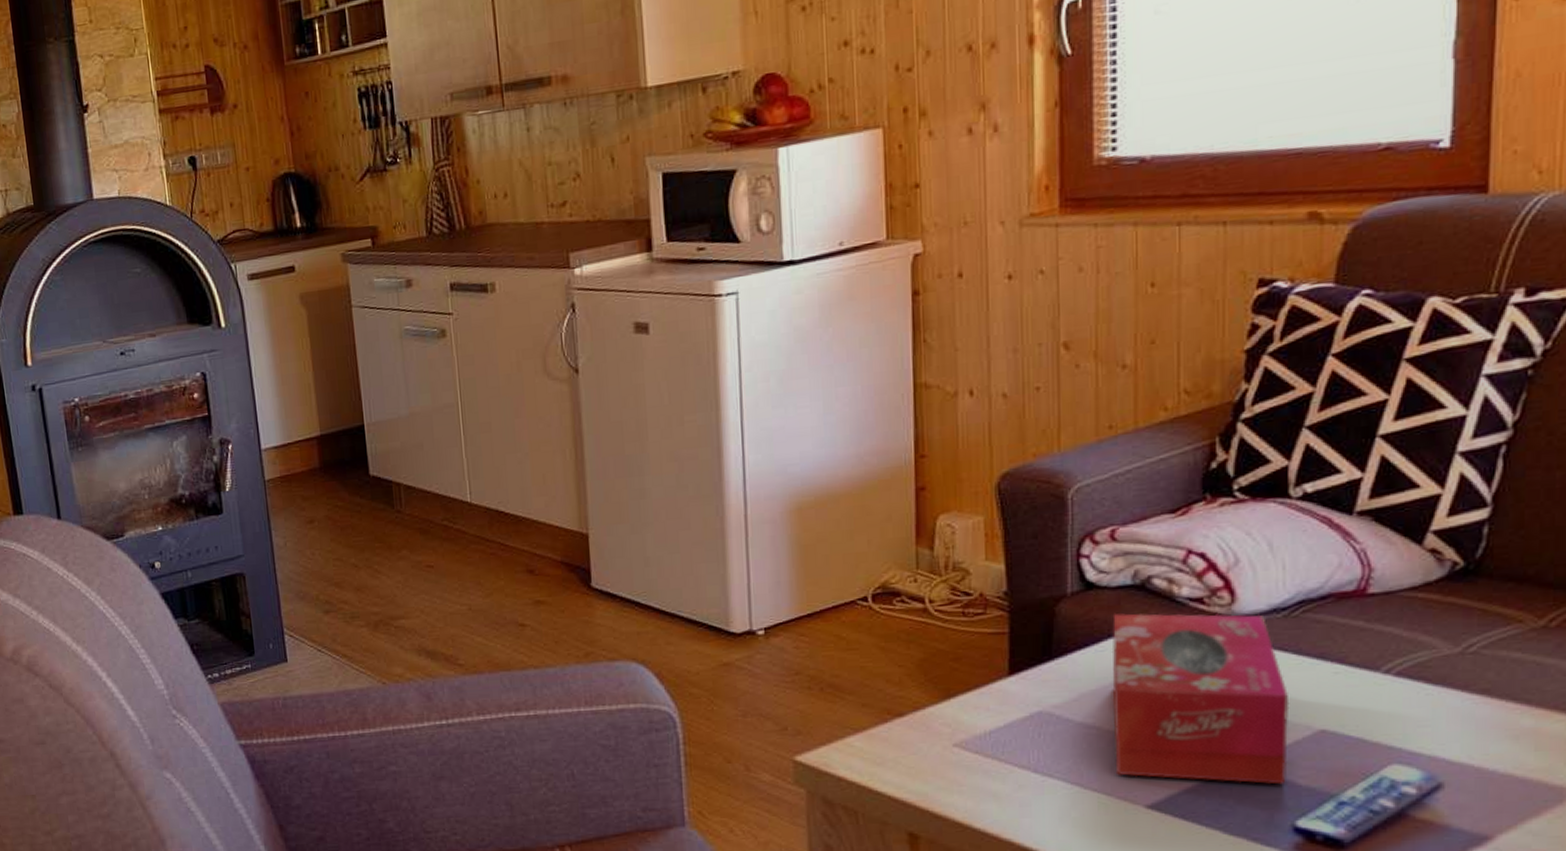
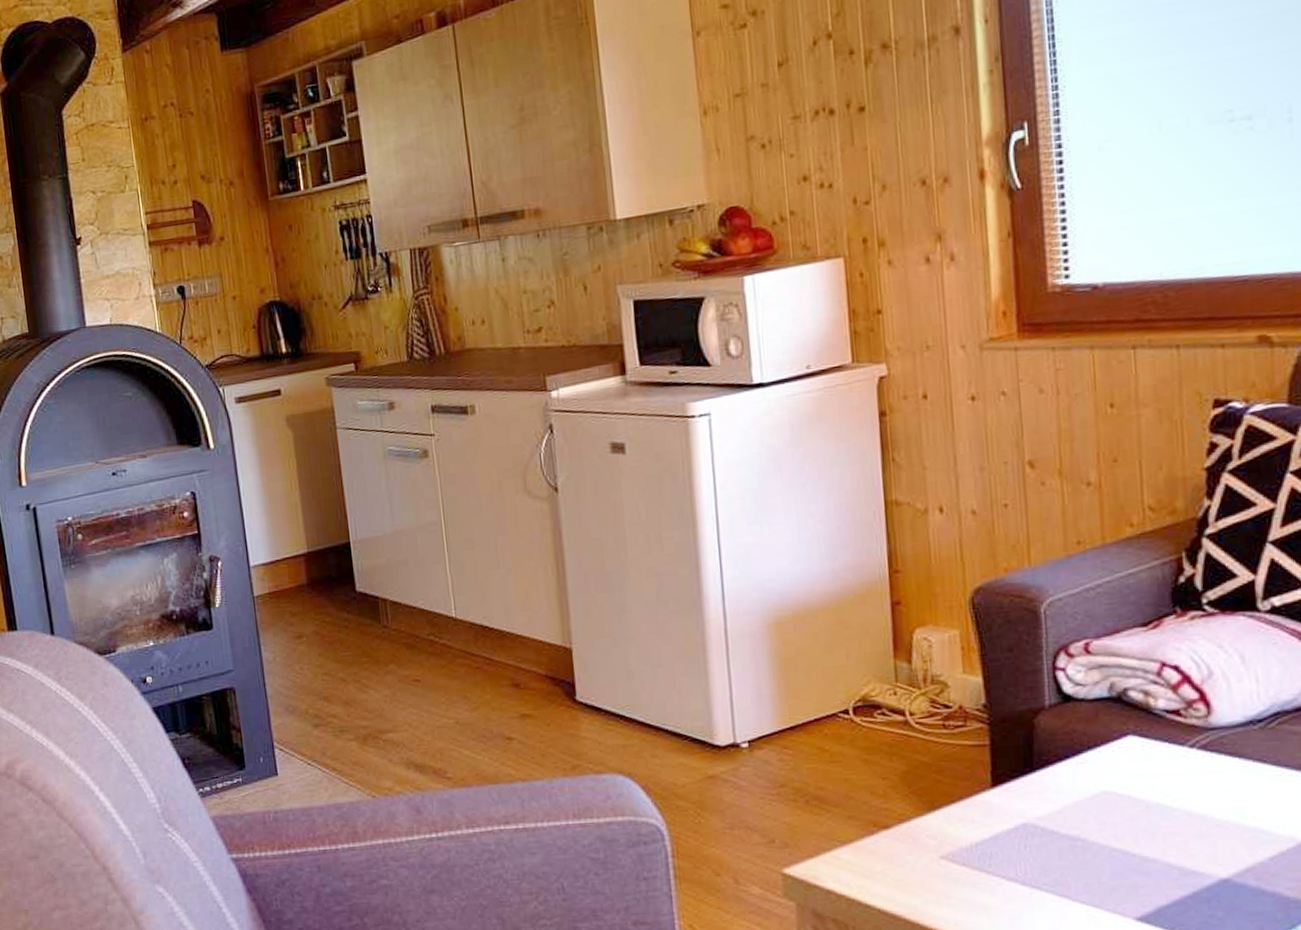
tissue box: present [1111,613,1290,785] -> none [1091,725,1274,897]

